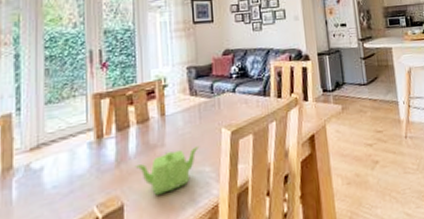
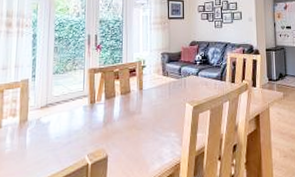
teapot: present [135,146,200,195] -> none [117,116,168,151]

